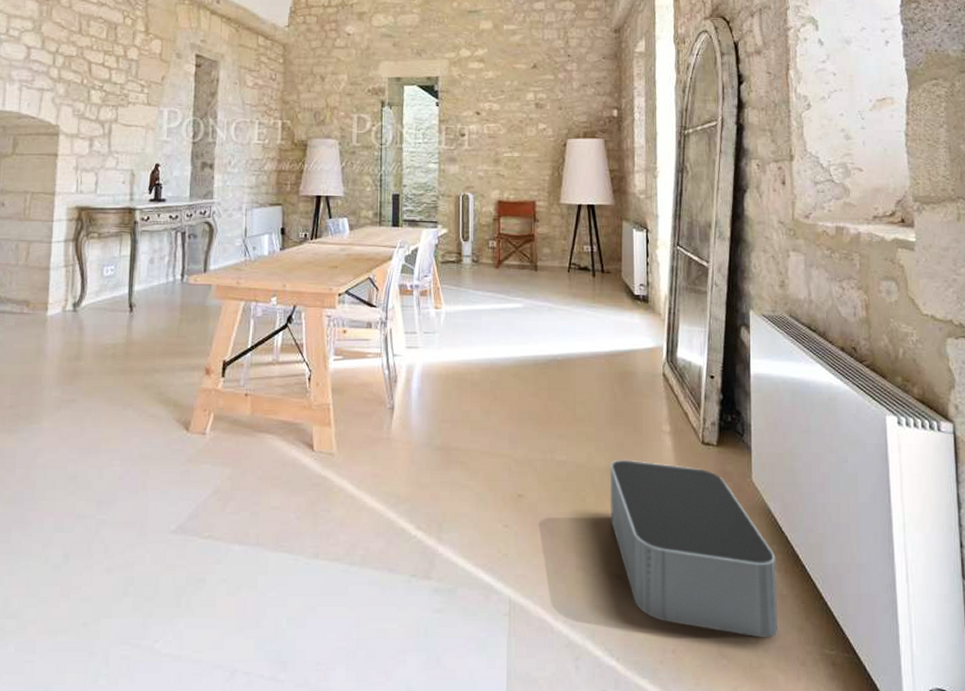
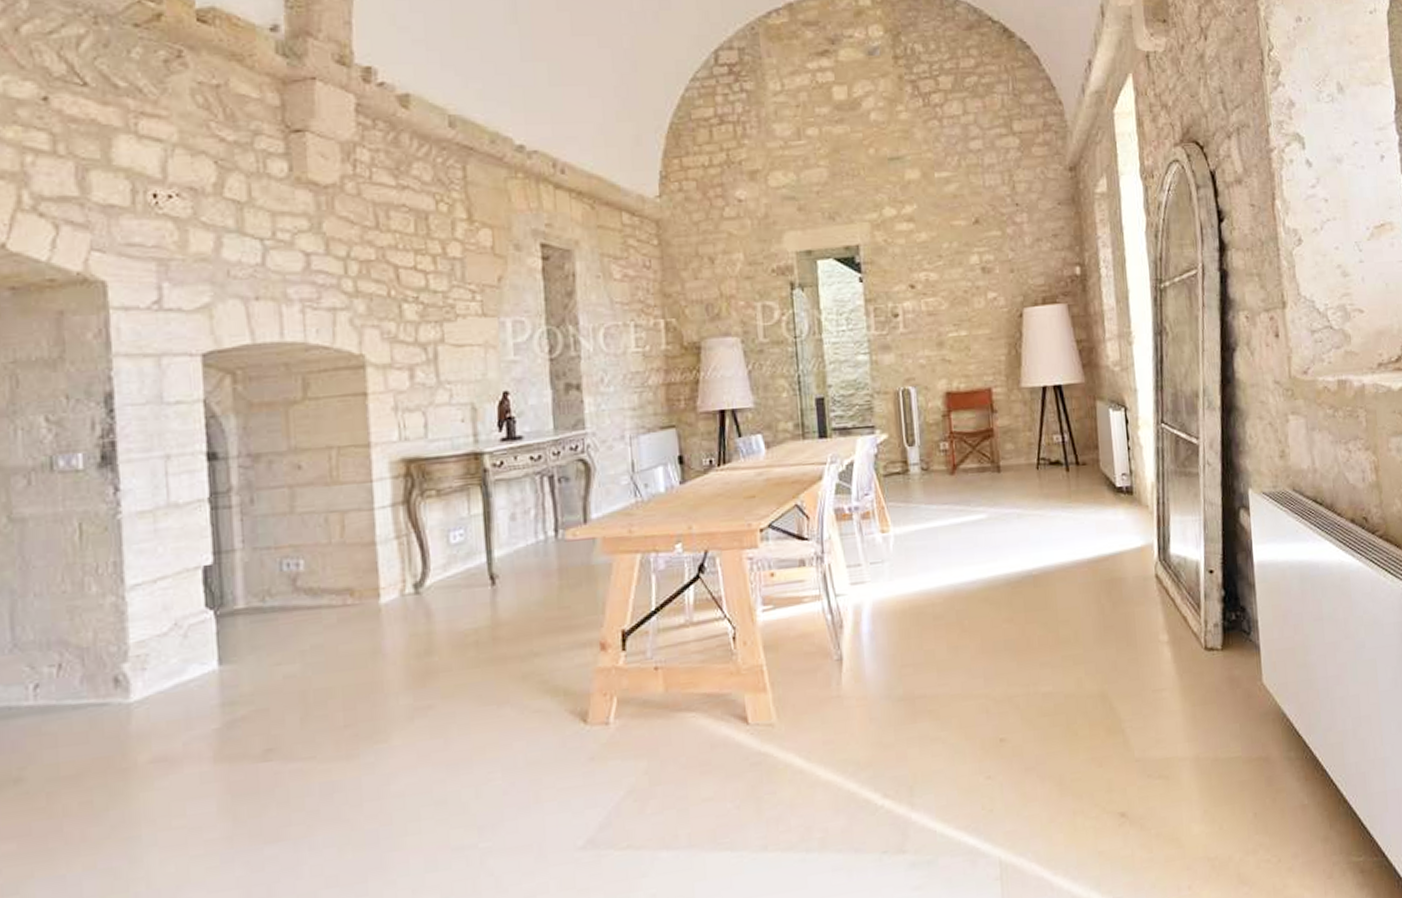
storage bin: present [609,459,779,638] -> none [1104,678,1302,857]

